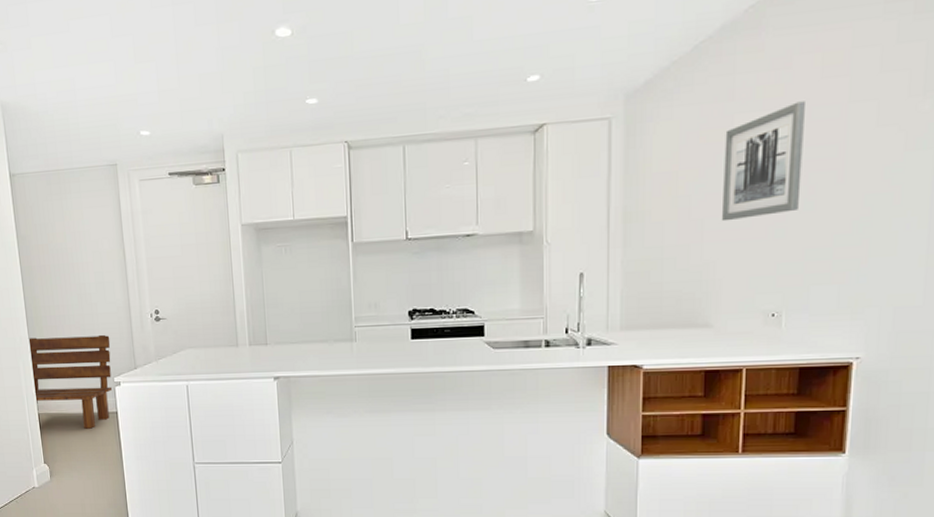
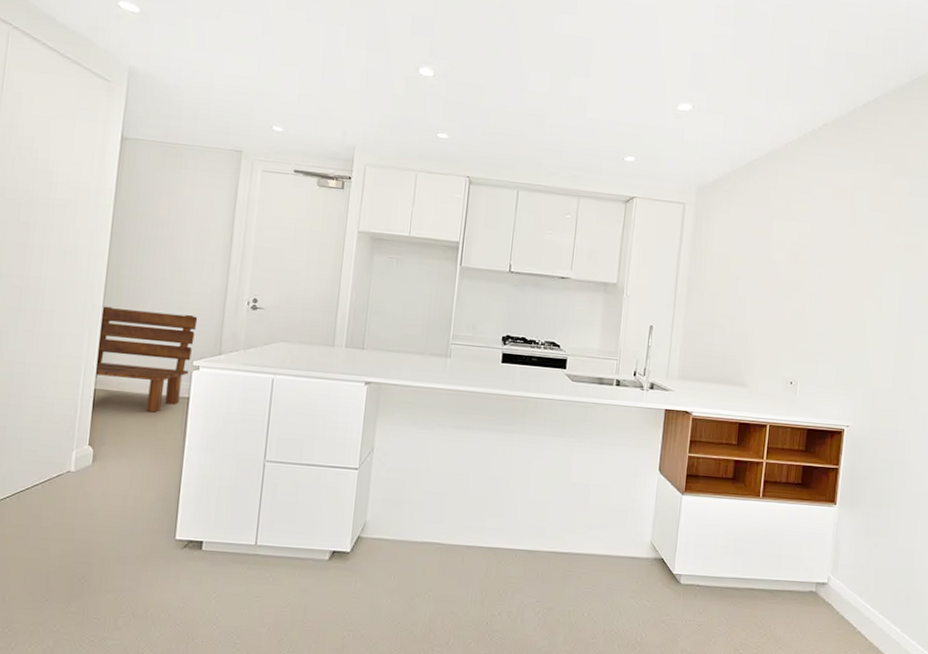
wall art: present [721,101,805,222] -> none [759,219,821,303]

